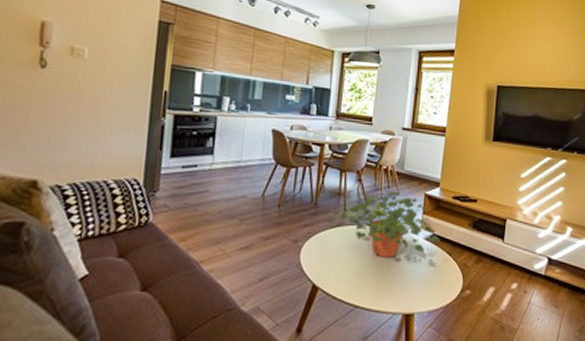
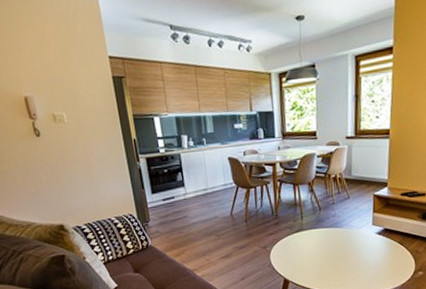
potted plant: present [339,191,440,257] -> none [298,195,392,253]

